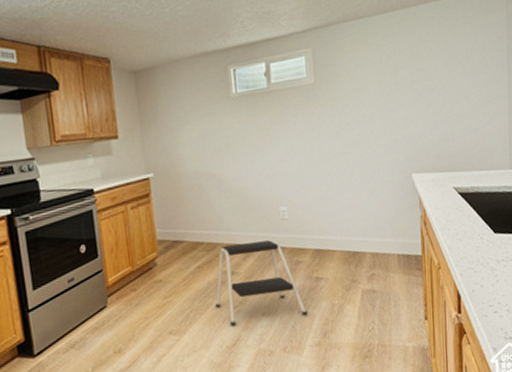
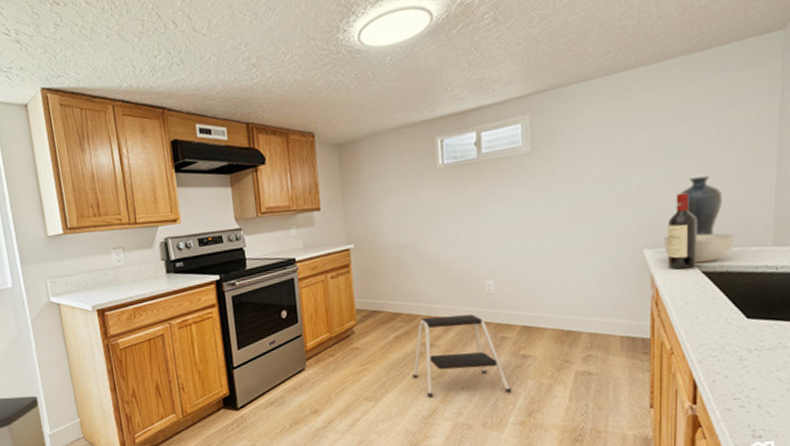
bowl: none [426,158,480,185] -> present [662,233,734,263]
wine bottle: none [429,122,454,192] -> present [667,192,698,270]
vase: none [437,108,470,161] -> present [679,176,722,236]

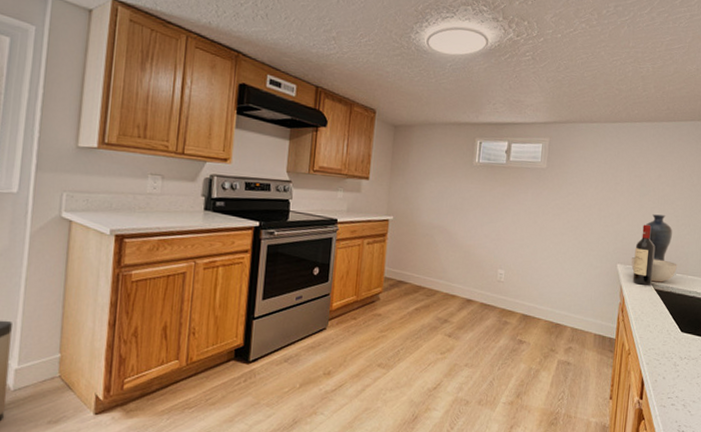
step stool: present [412,314,512,397] -> none [425,295,507,373]

